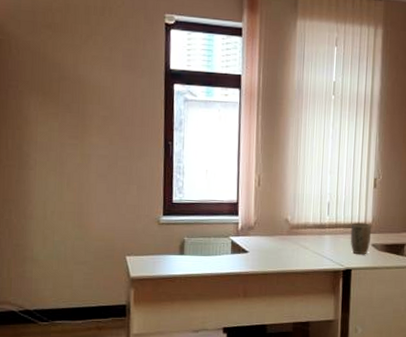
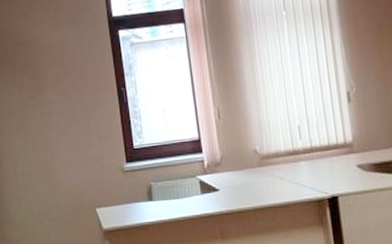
plant pot: present [350,222,371,255] -> none [328,142,355,179]

